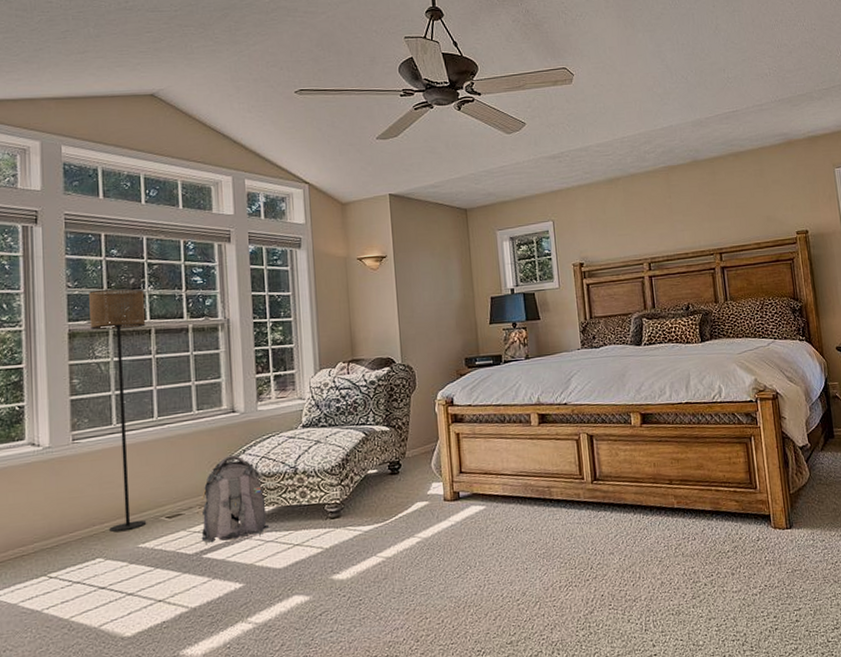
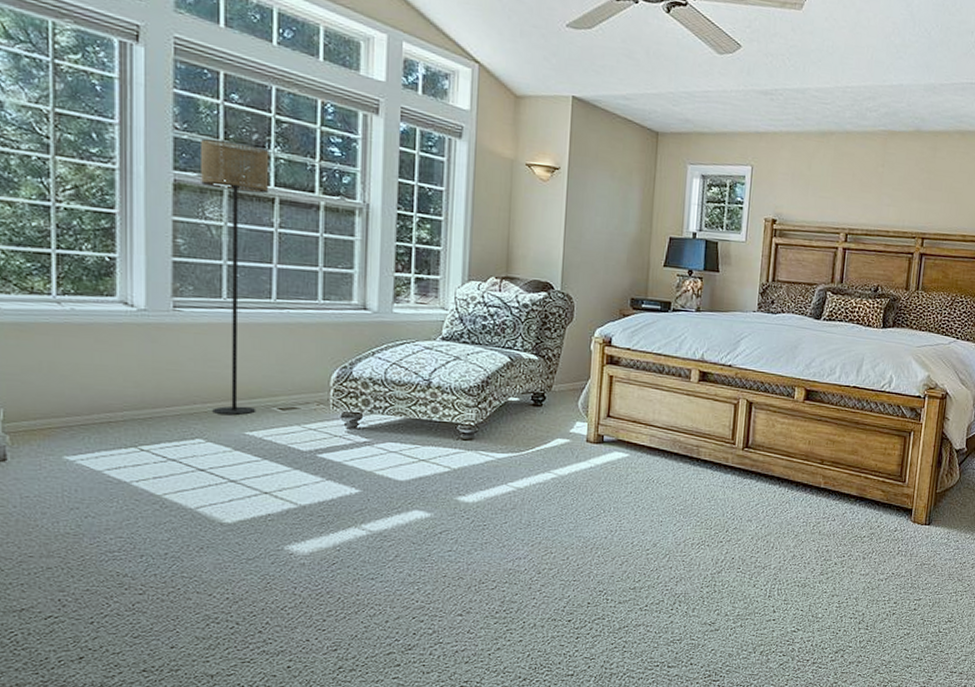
backpack: present [200,455,270,544] -> none [317,355,395,445]

